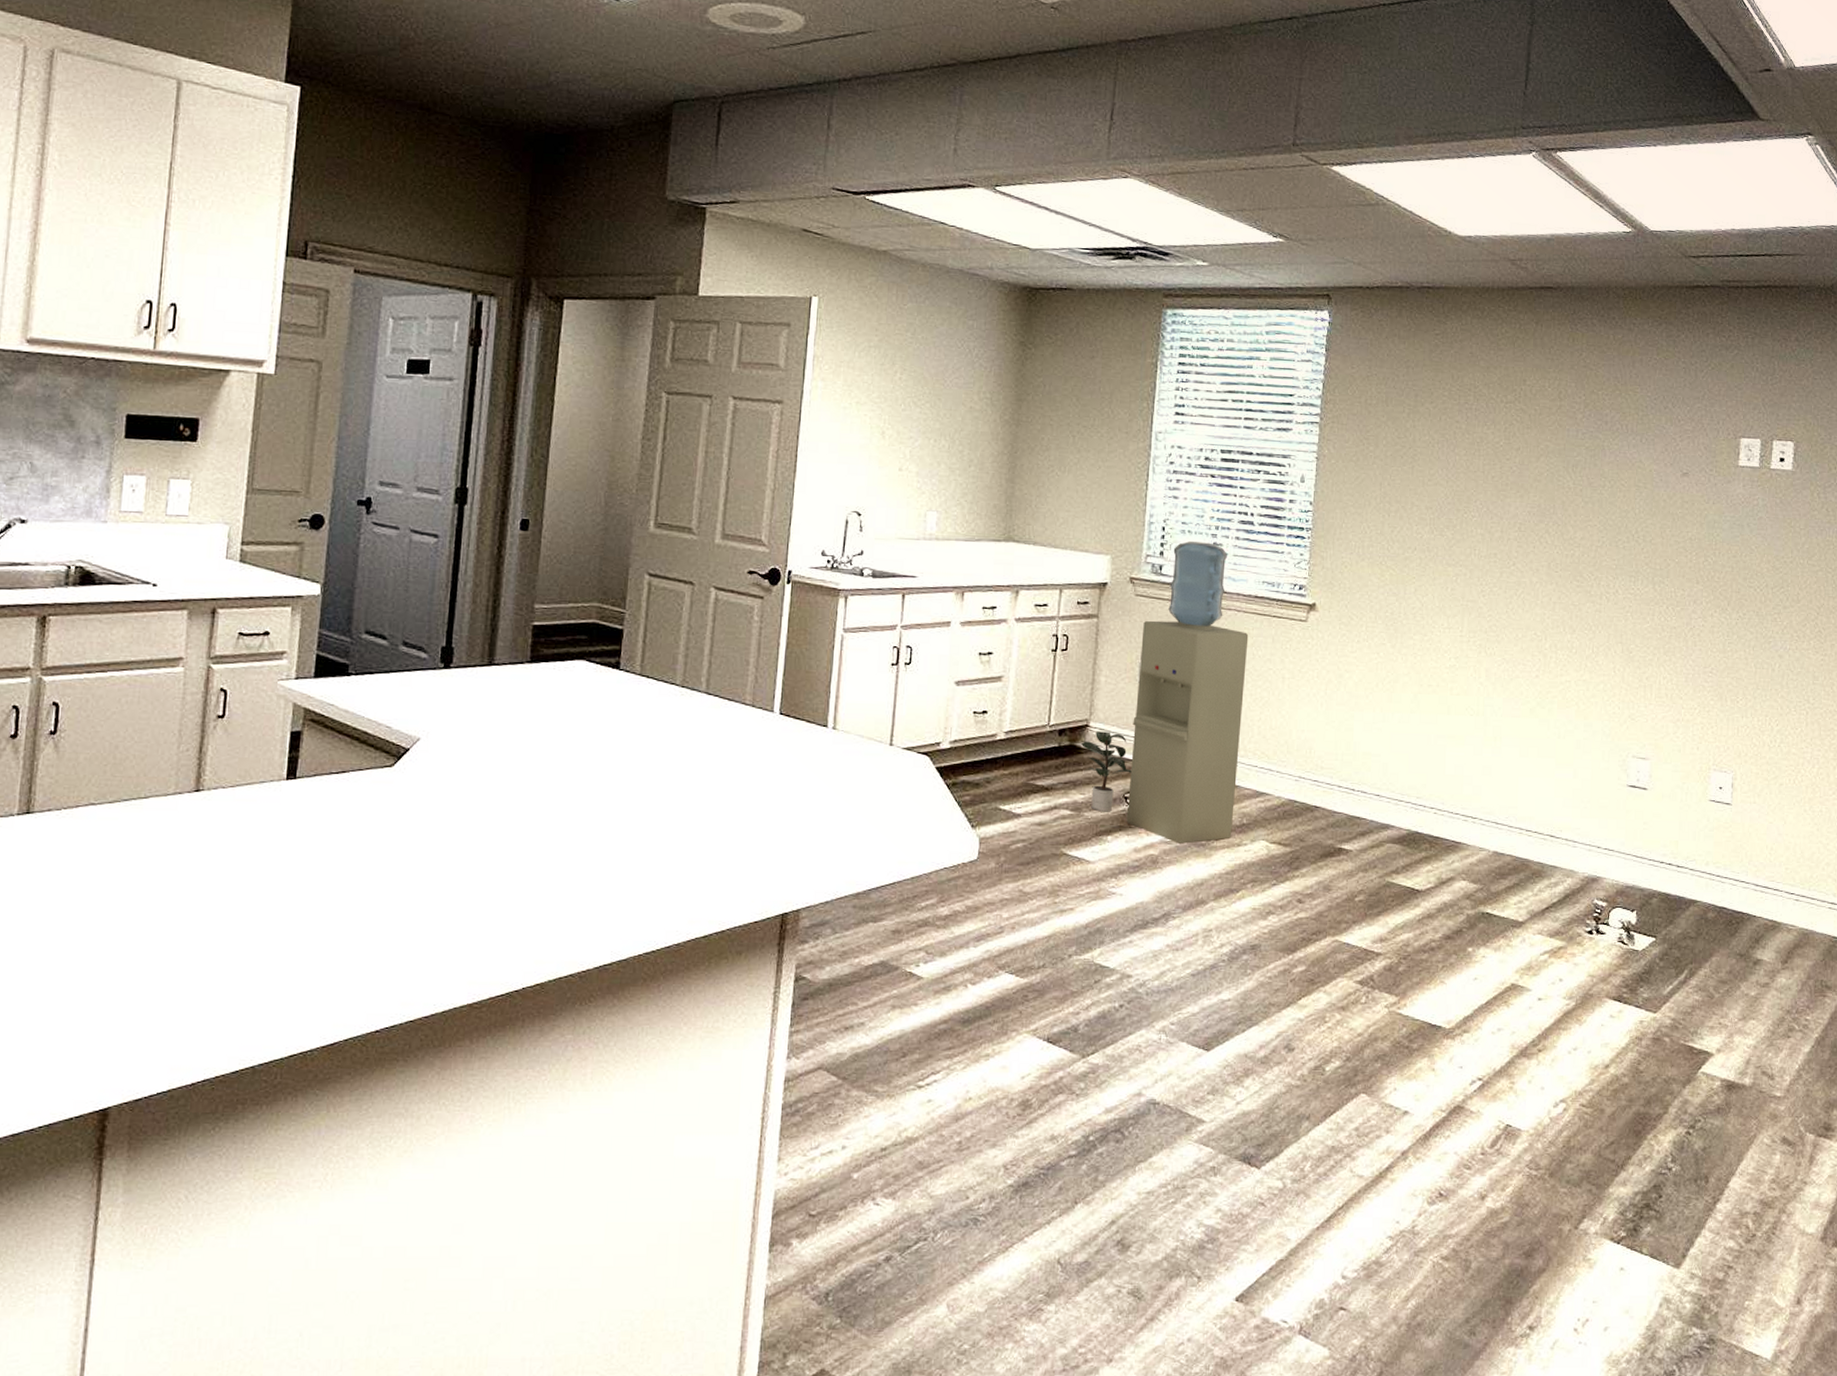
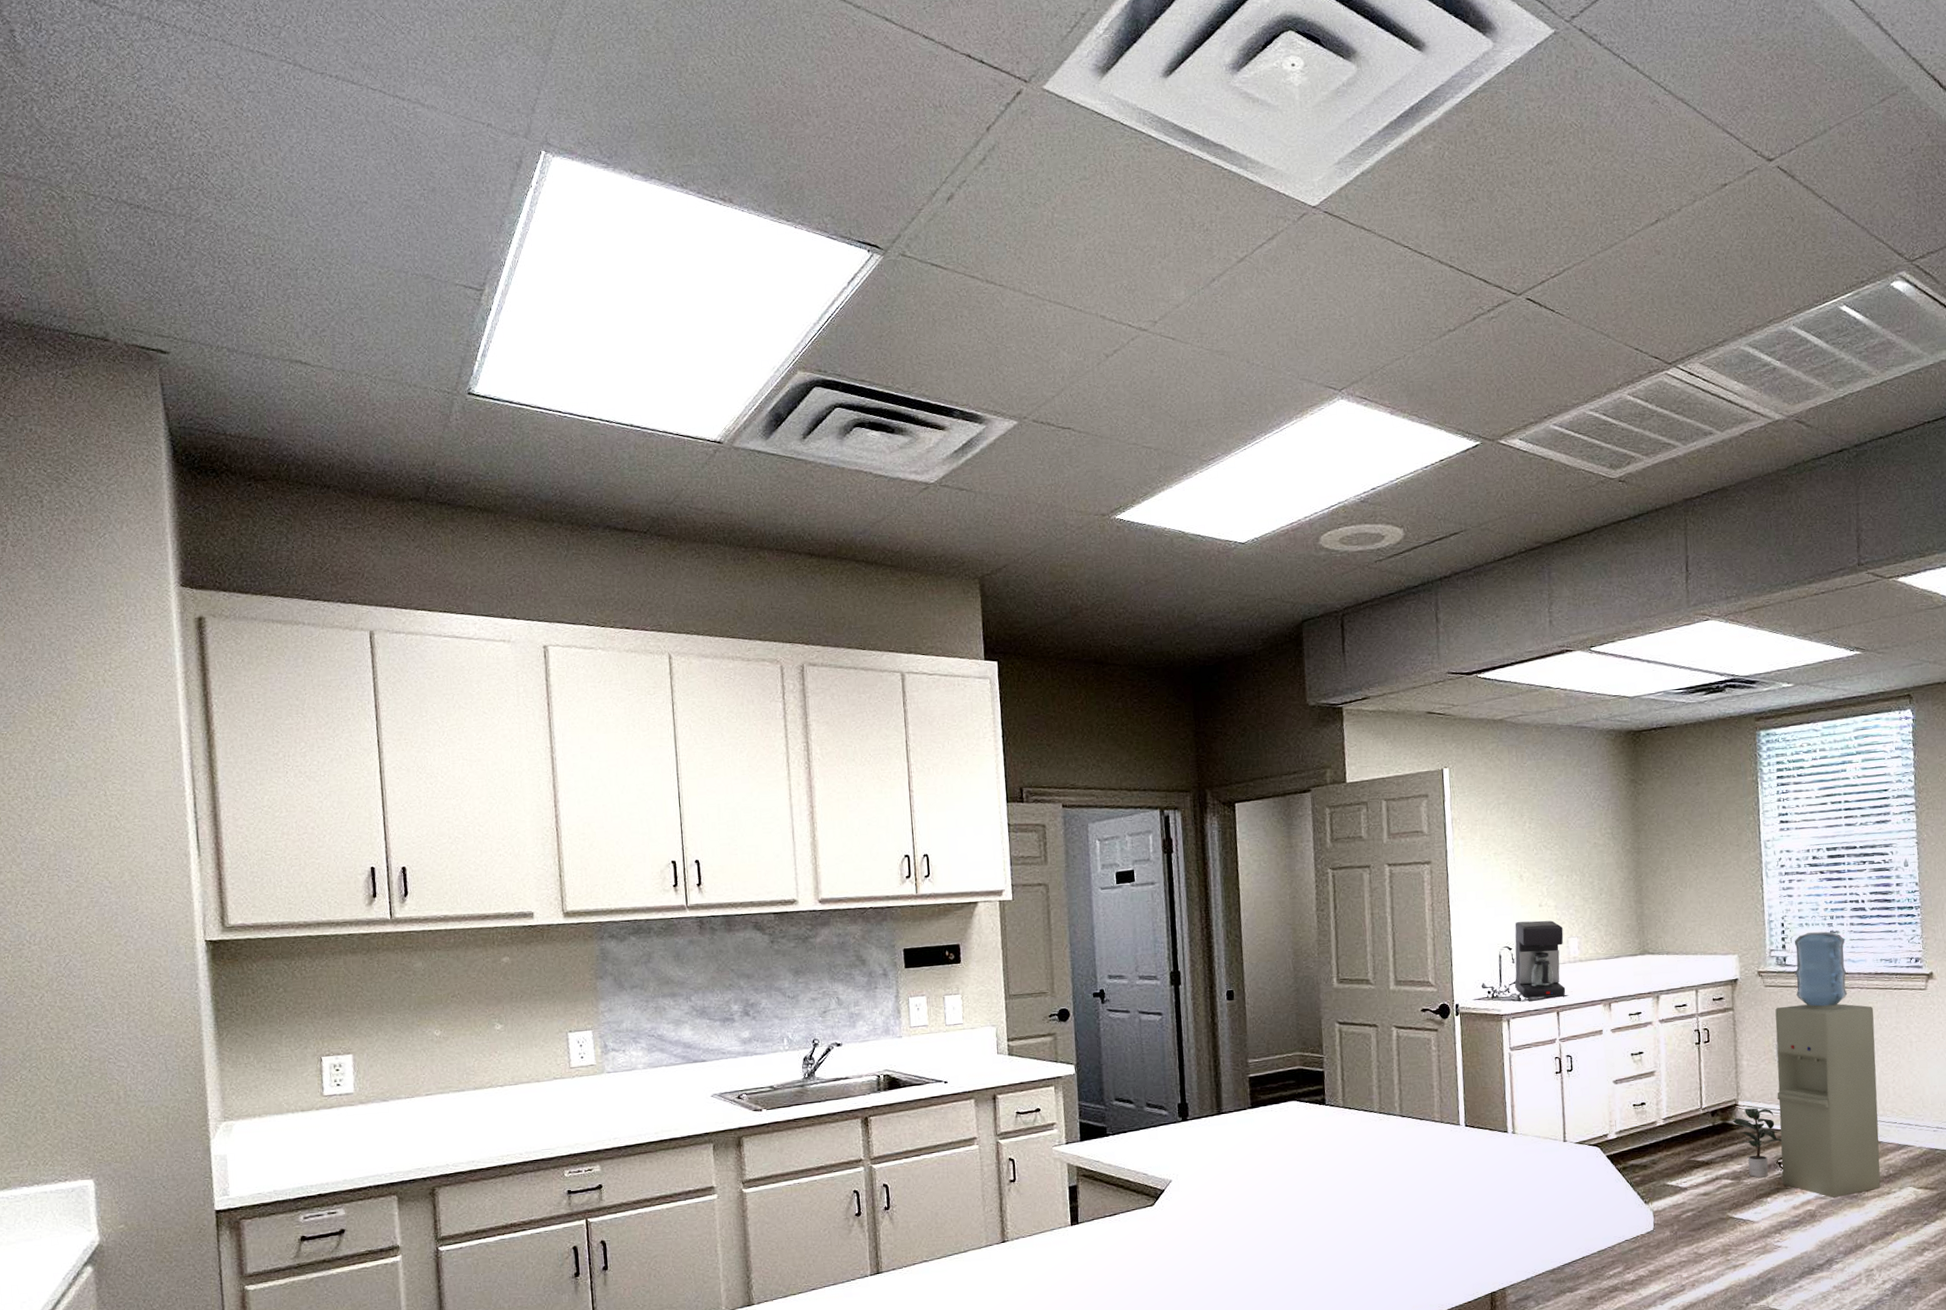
coffee maker: none [858,484,922,577] -> present [1514,920,1566,998]

